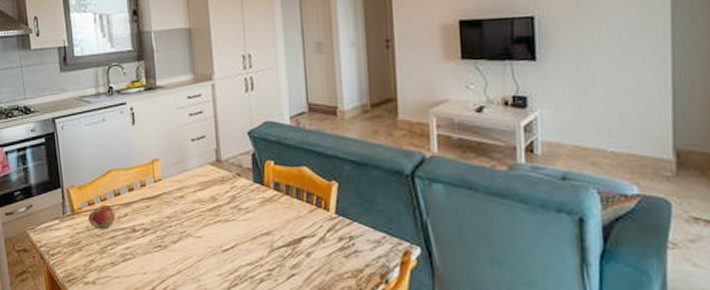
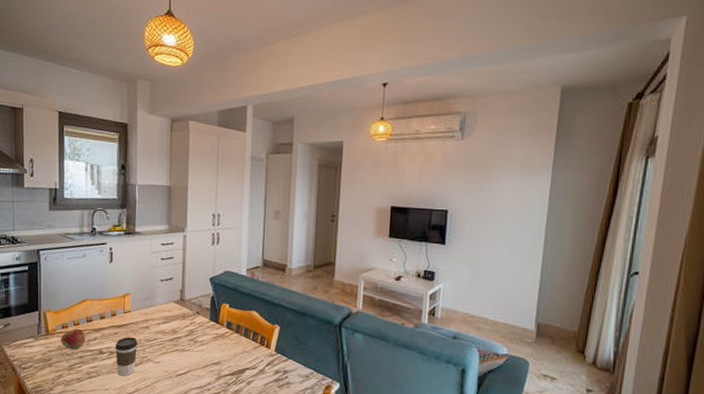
coffee cup: none [149,210,174,256] -> present [115,337,138,376]

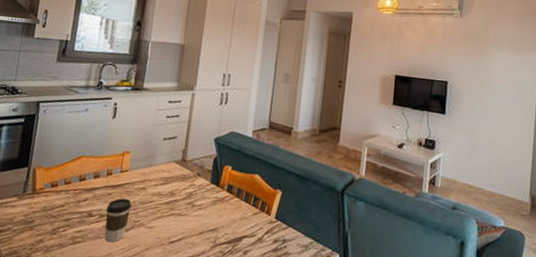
fruit: present [61,328,86,350] -> none [47,187,76,212]

